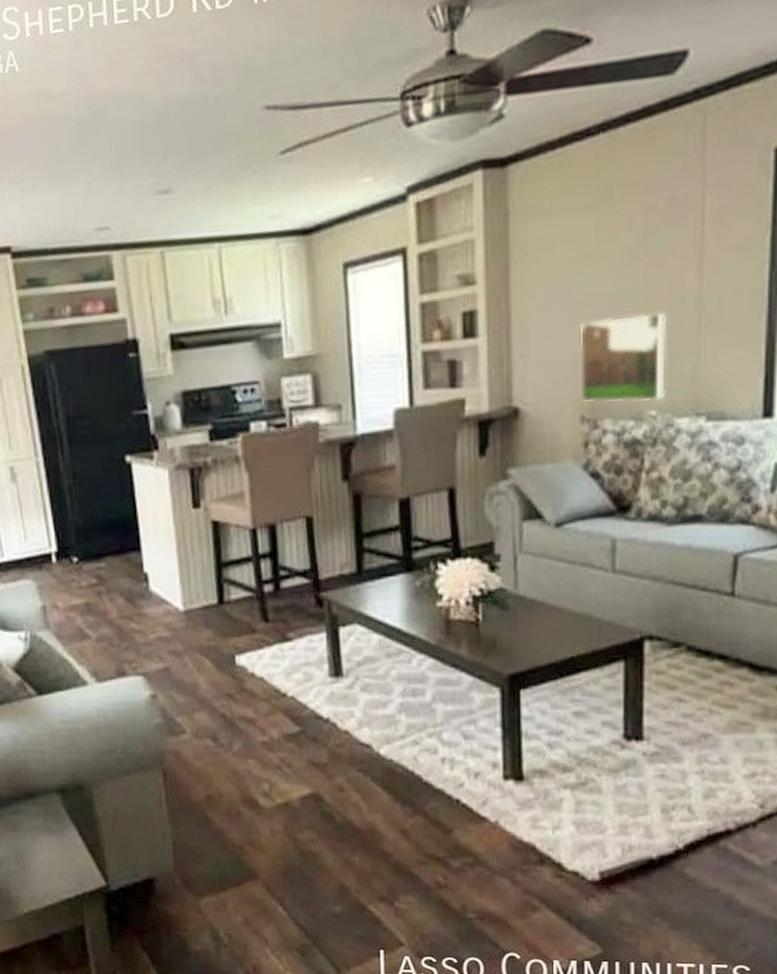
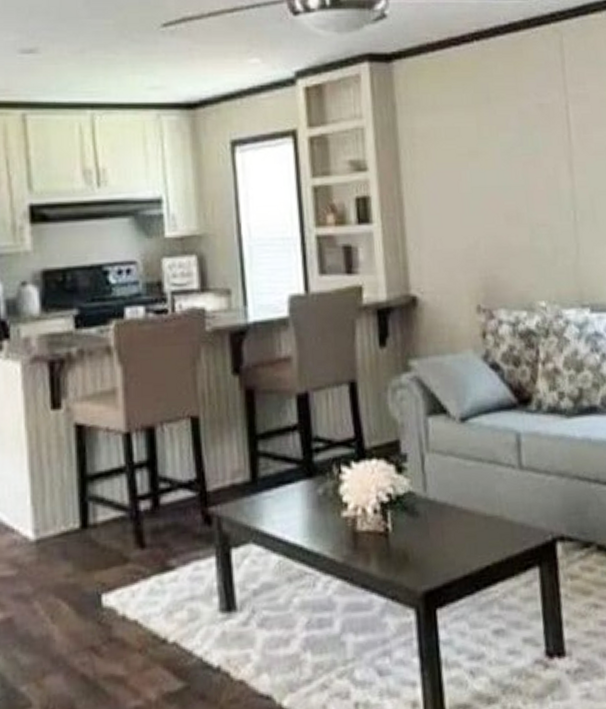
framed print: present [580,312,667,403] -> none [470,207,553,293]

